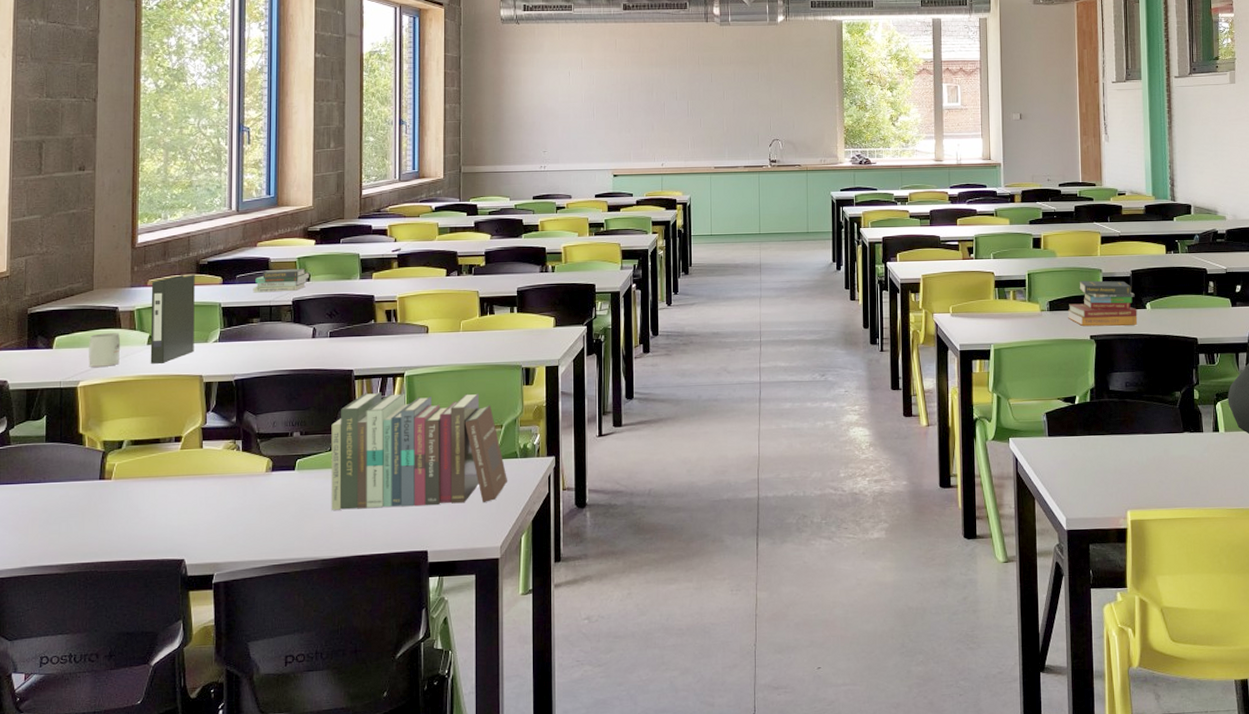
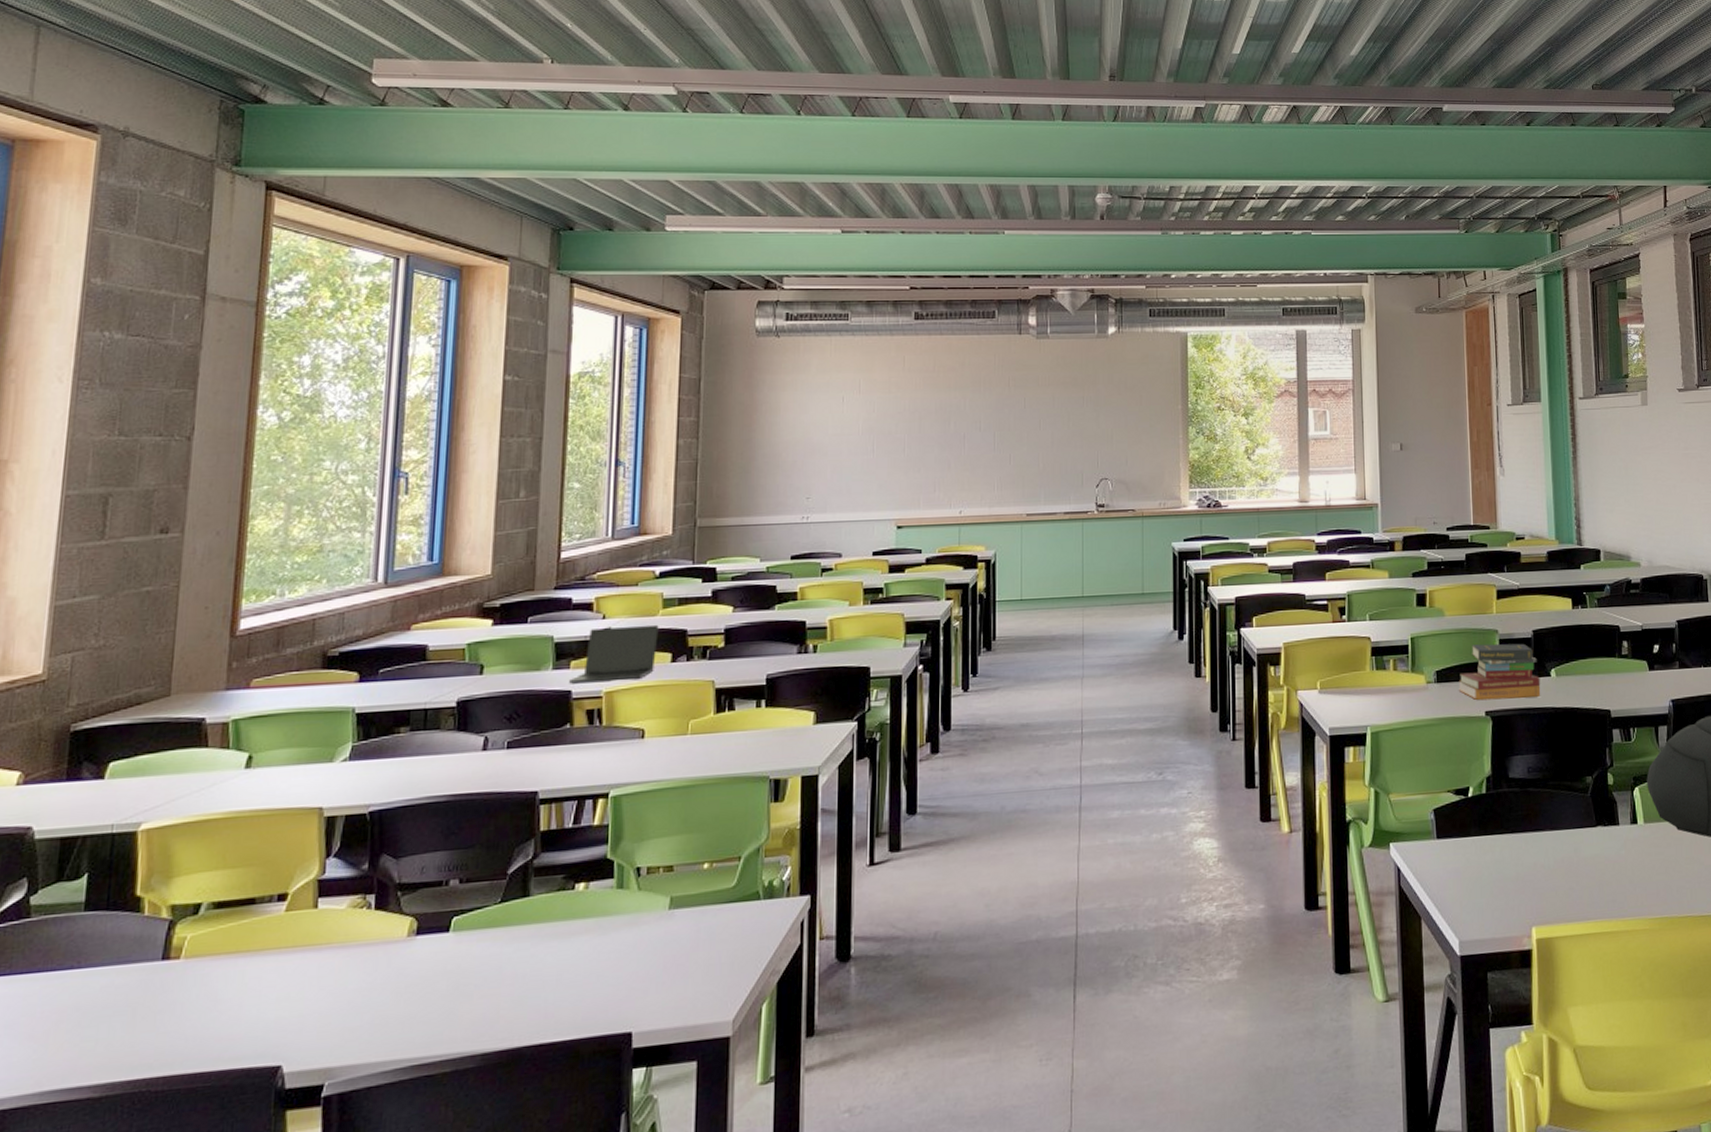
mug: present [89,333,121,367] -> none [156,753,207,802]
binder: present [150,275,195,364] -> none [247,670,320,794]
books: present [253,268,309,293] -> none [401,657,483,693]
books: present [331,392,508,510] -> none [498,815,747,985]
laptop: none [372,247,436,290] -> present [569,624,659,684]

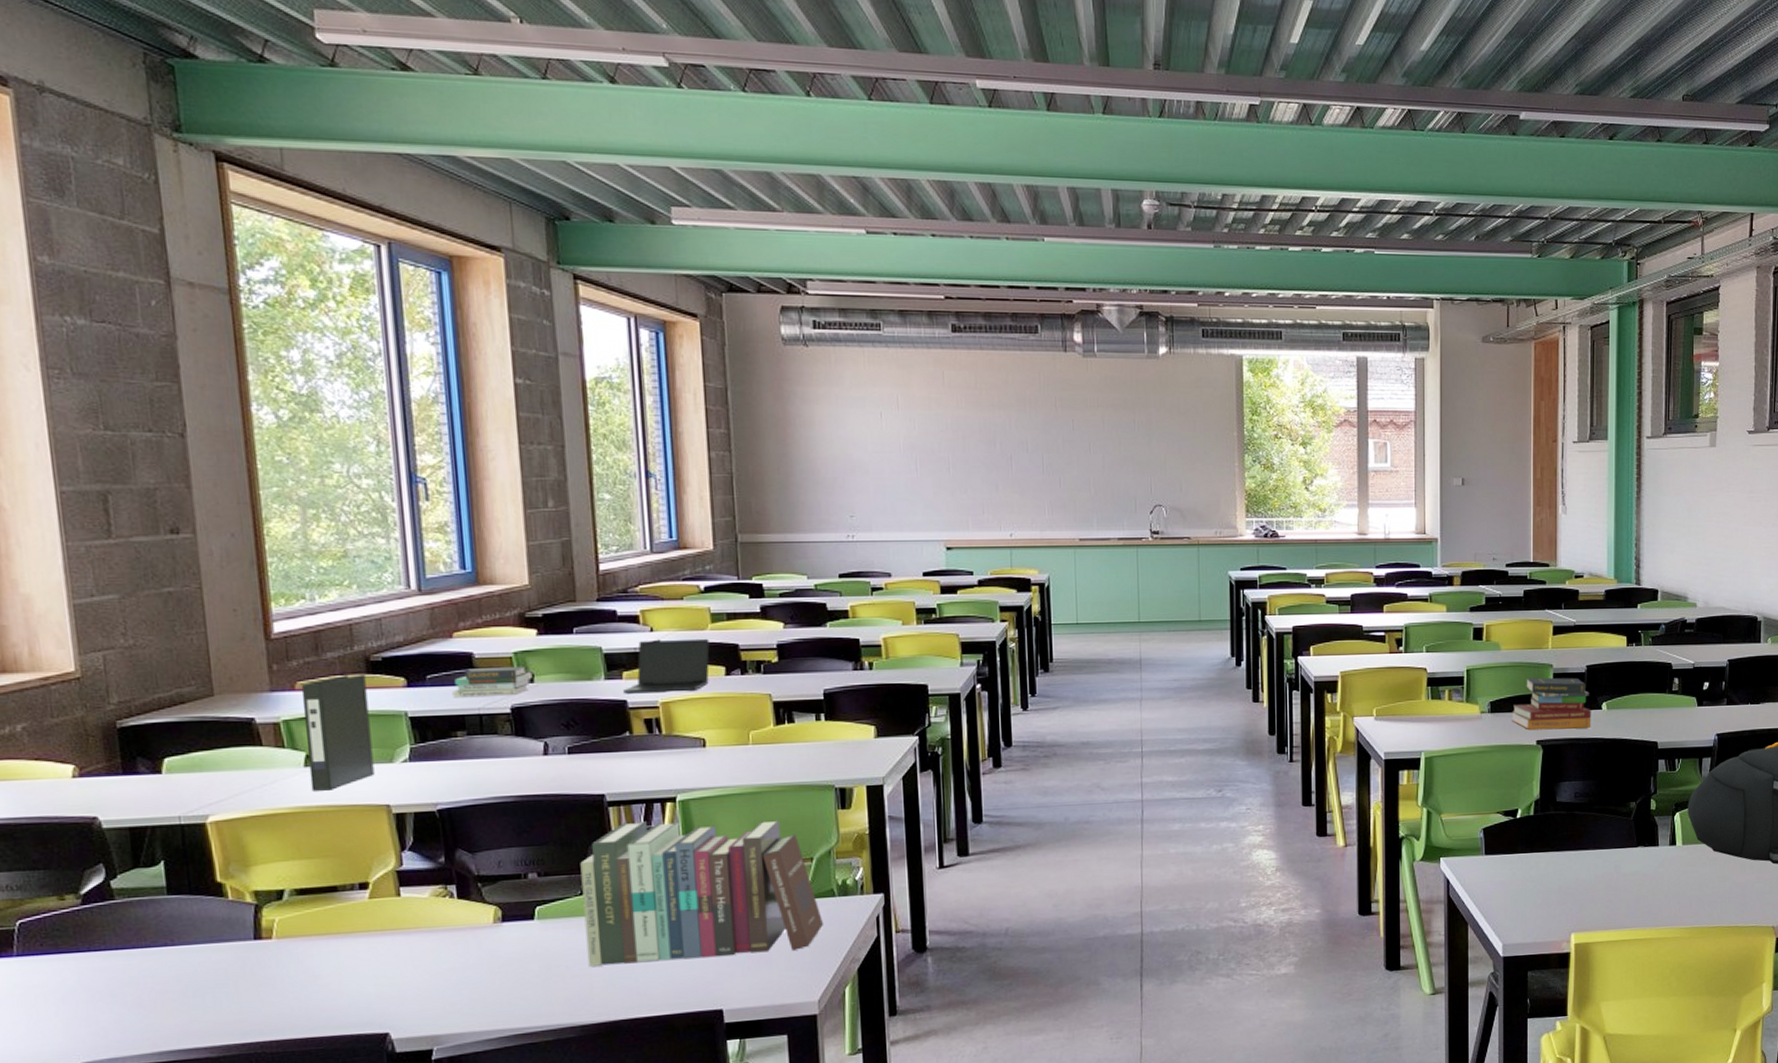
binder: none [247,670,320,794] -> present [300,675,375,791]
books: none [401,657,483,693] -> present [452,666,533,698]
books: none [498,815,747,985] -> present [580,820,824,967]

